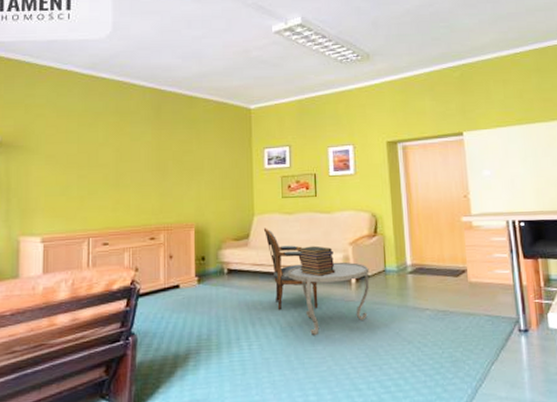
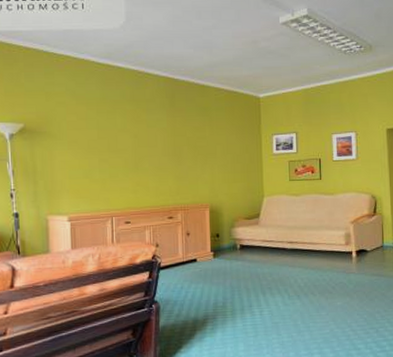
armchair: present [263,228,319,311] -> none [272,208,322,281]
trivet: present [288,261,369,336] -> none [295,238,369,304]
book stack: present [299,245,335,277] -> none [305,224,338,252]

